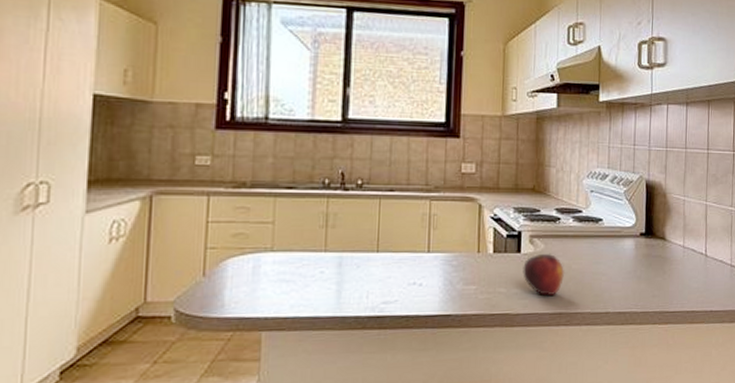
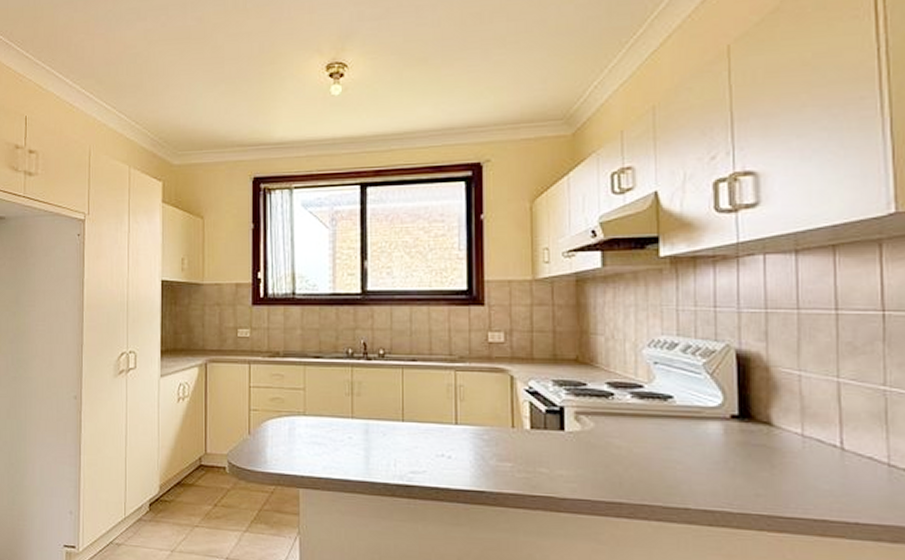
fruit: present [523,253,564,296] -> none [568,432,623,481]

